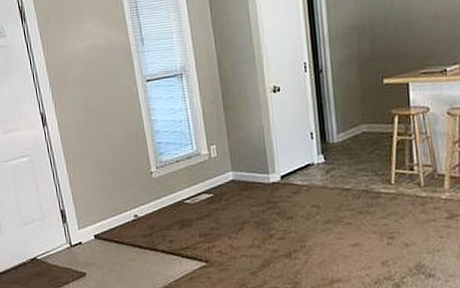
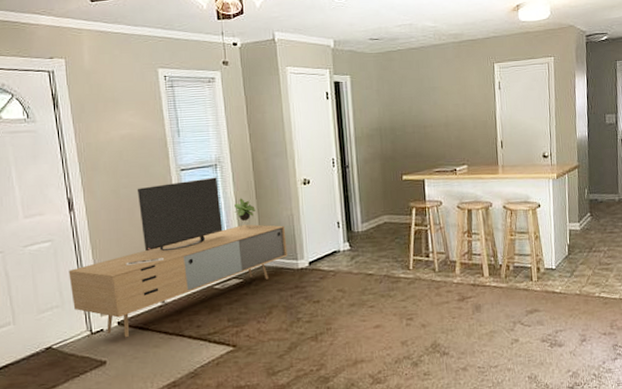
media console: none [46,87,258,251] -> present [68,177,288,338]

